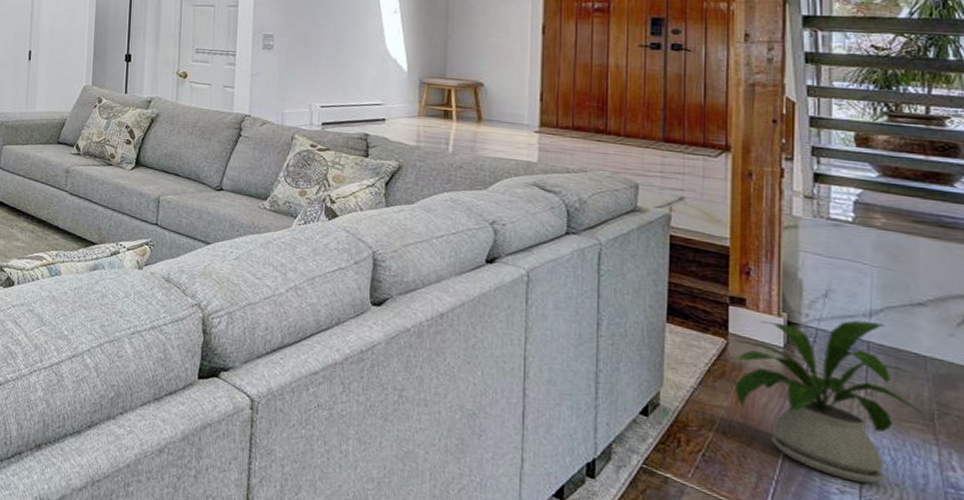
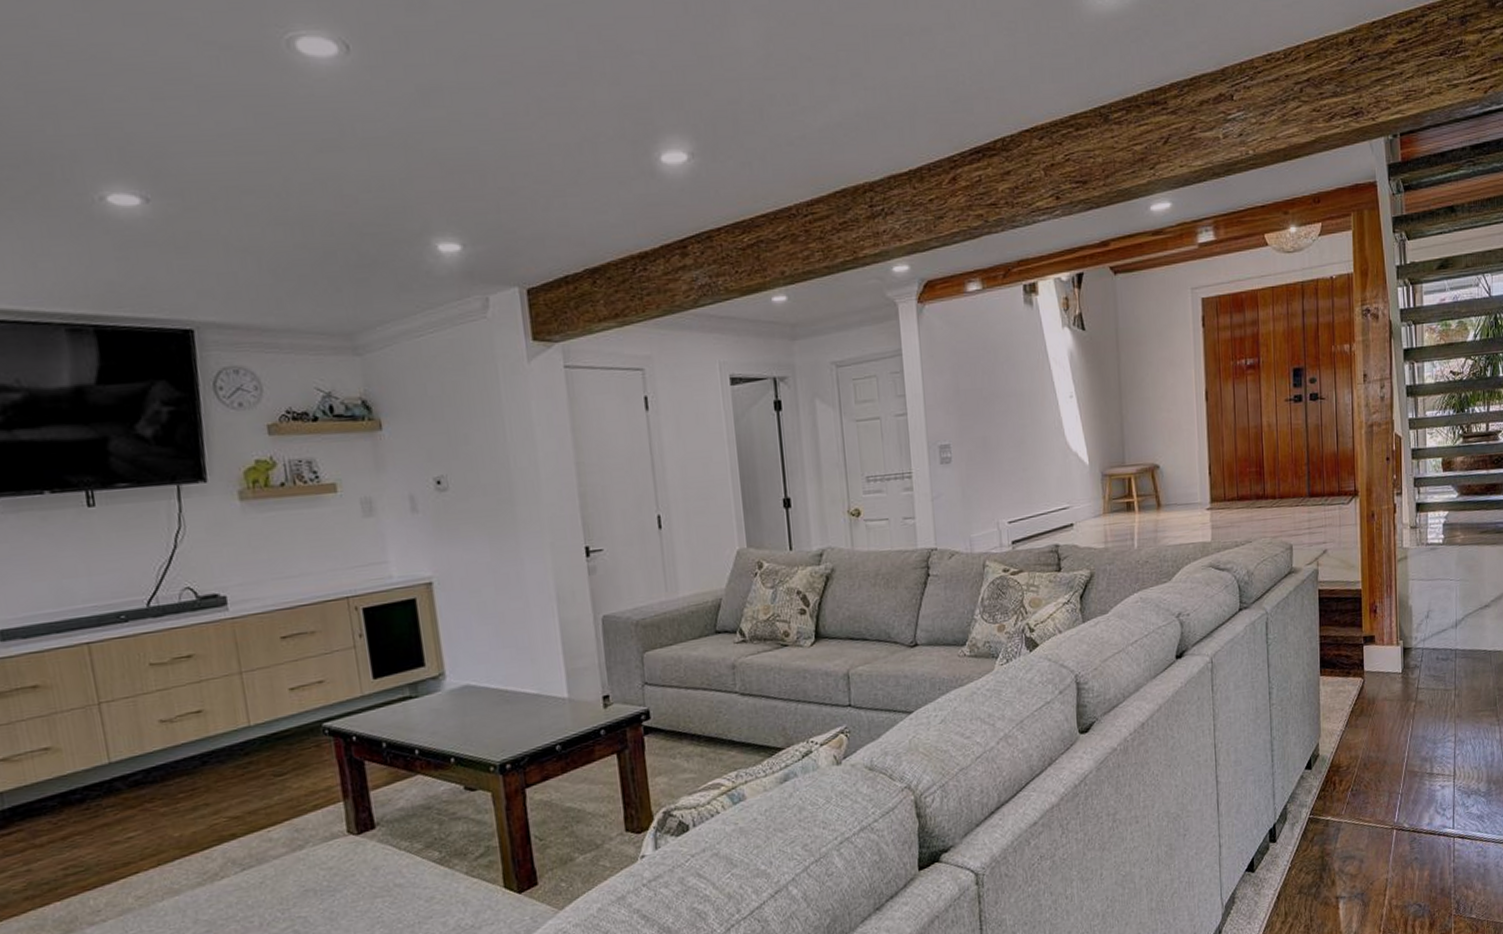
house plant: present [733,320,923,484] -> none [1368,630,1490,776]

